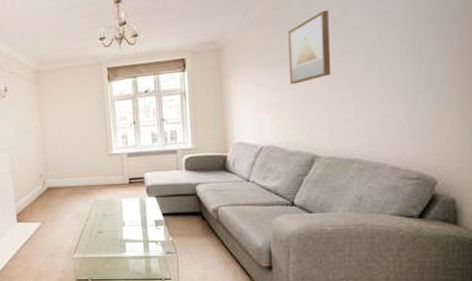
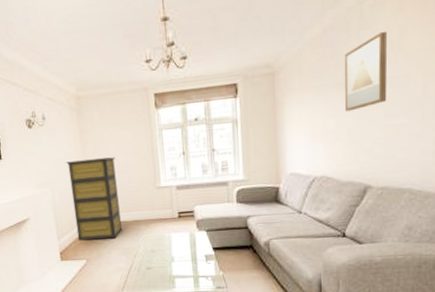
bookshelf: none [25,126,76,204] -> present [66,157,123,241]

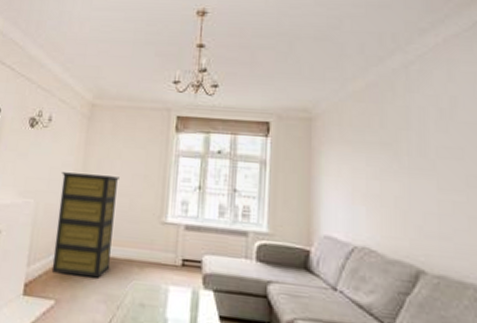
wall art: present [344,31,388,112] -> none [389,97,440,176]

